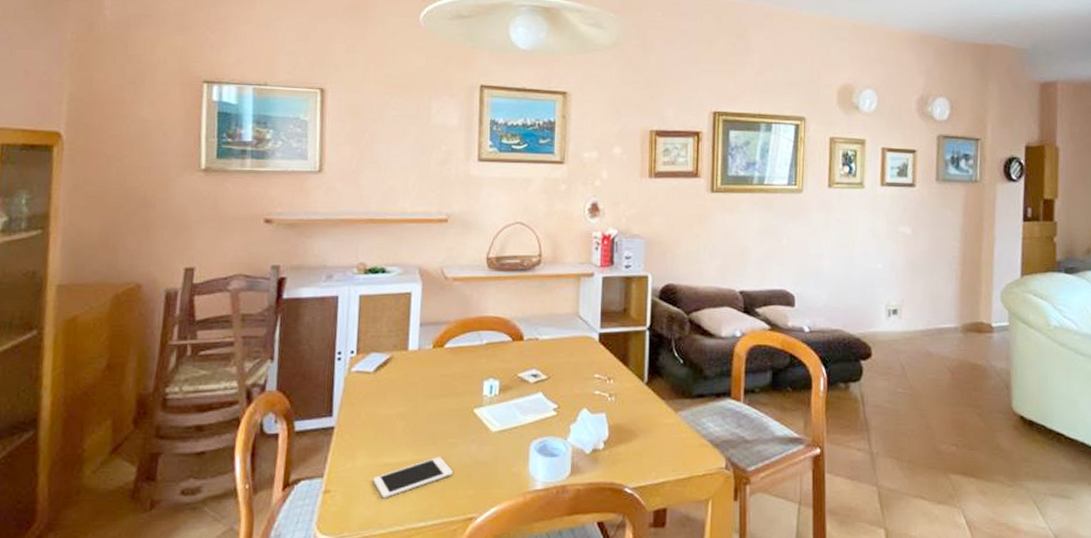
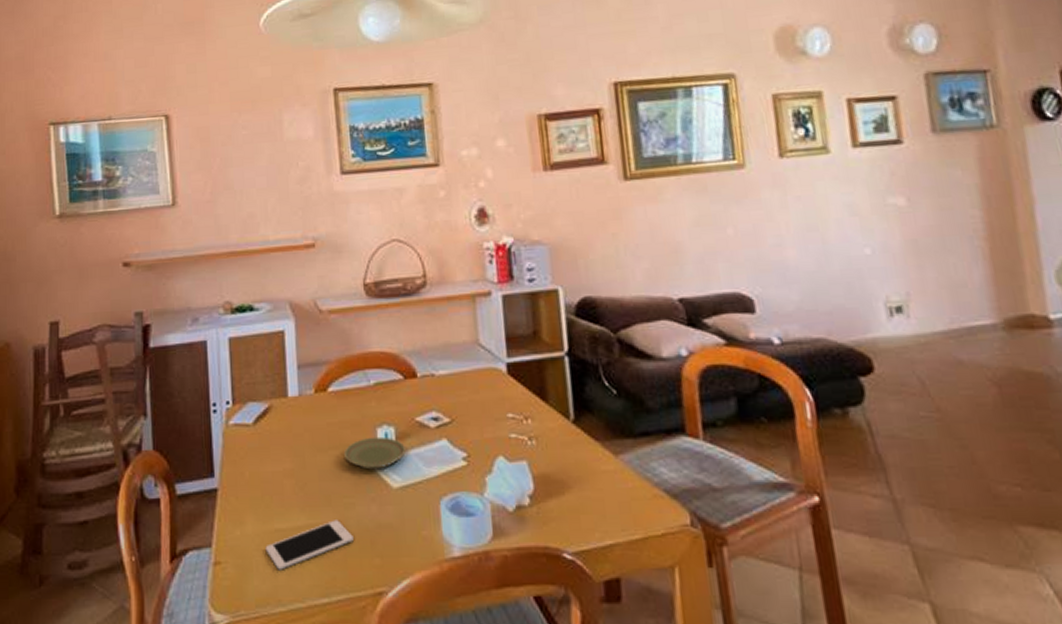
plate: none [452,388,506,416] -> present [343,436,406,470]

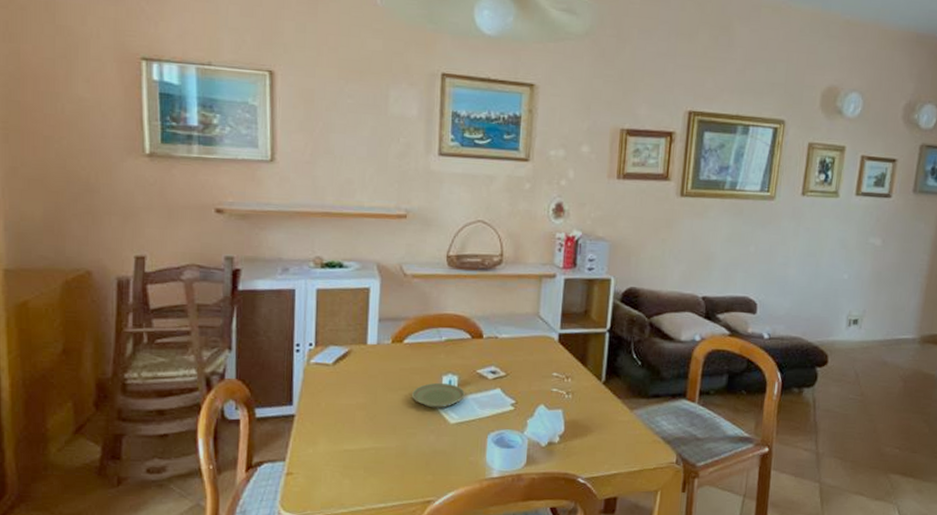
cell phone: present [265,520,354,570] -> none [334,445,412,482]

